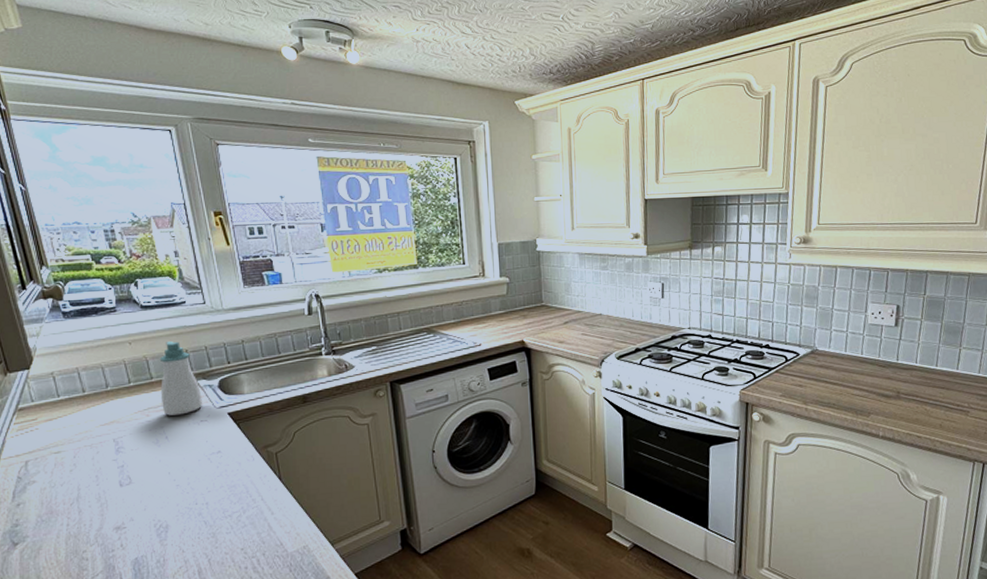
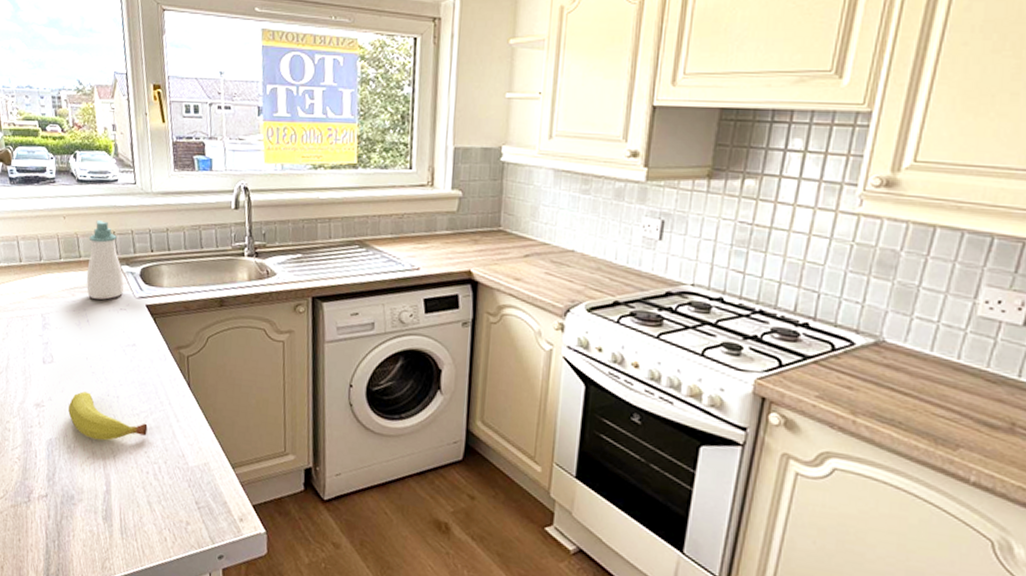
fruit: none [154,505,242,549] -> present [68,391,148,441]

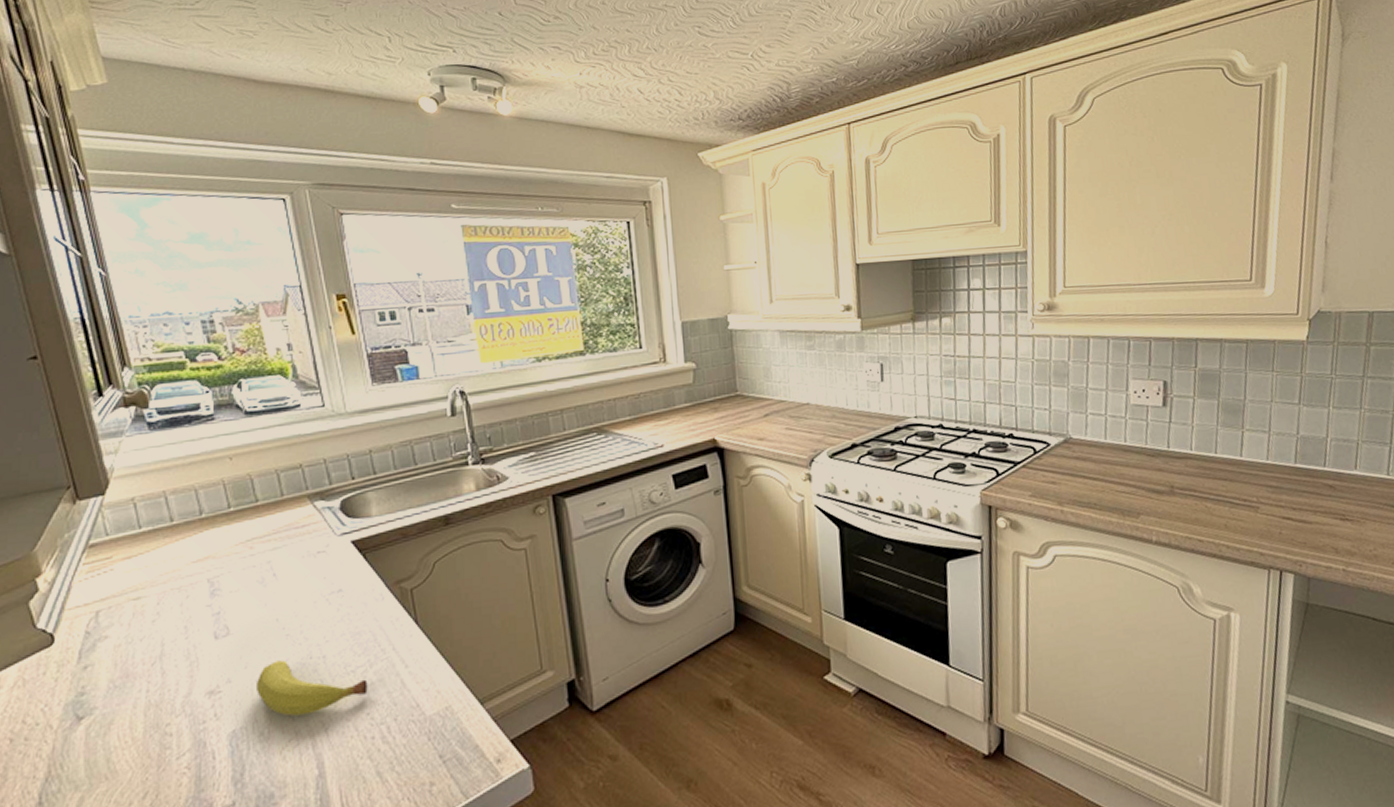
soap bottle: present [86,220,124,300] -> none [267,454,321,547]

